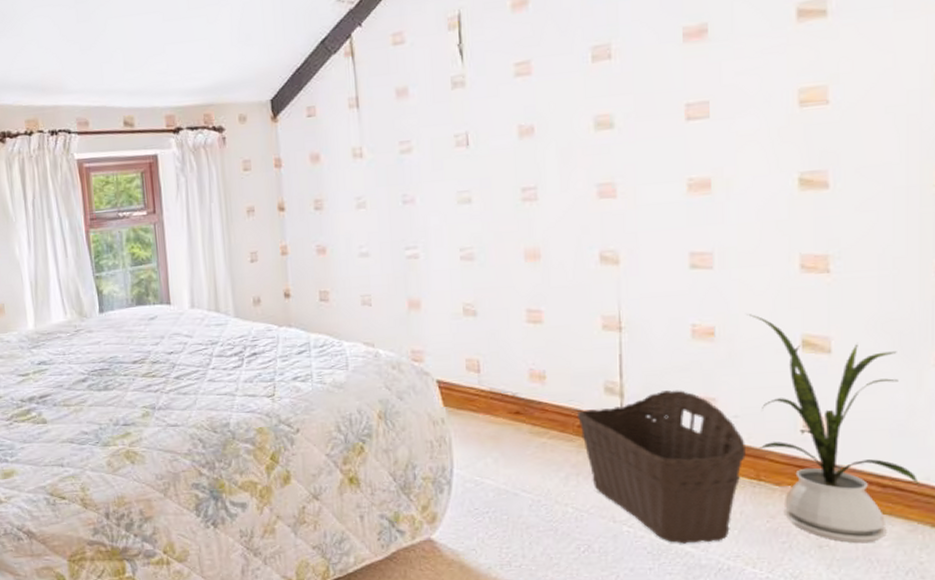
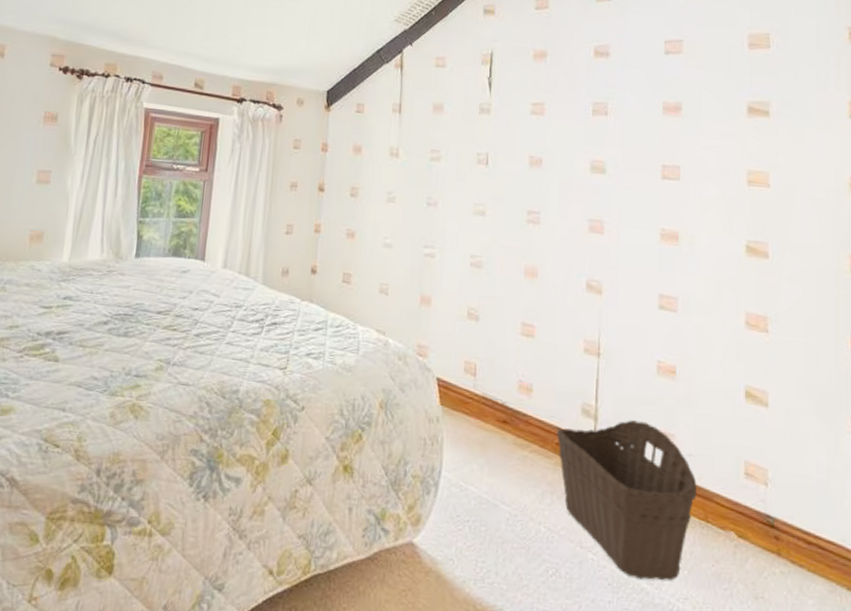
house plant: present [746,314,921,544] -> none [702,359,838,600]

